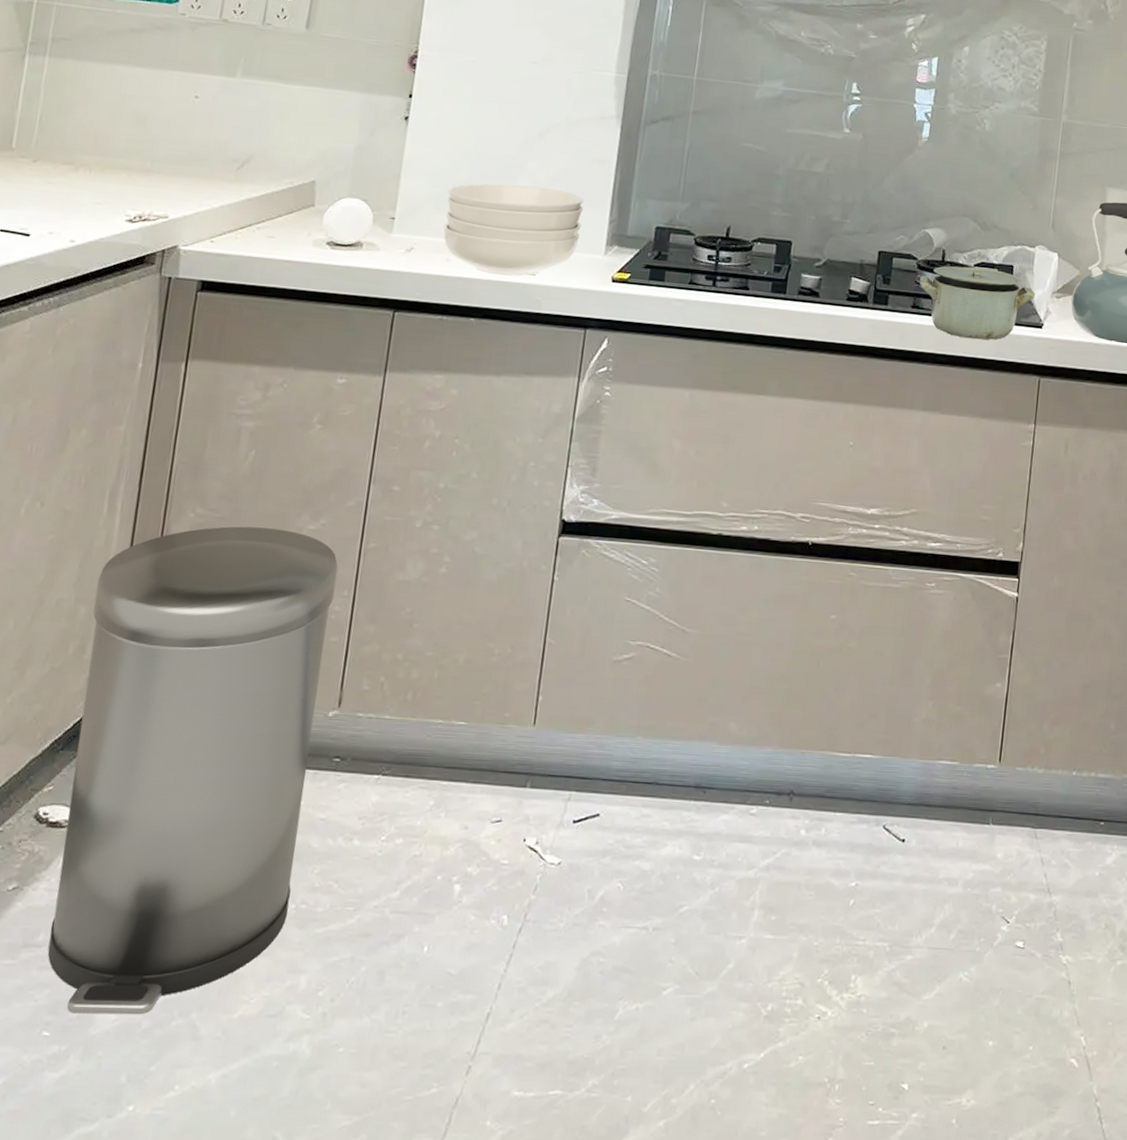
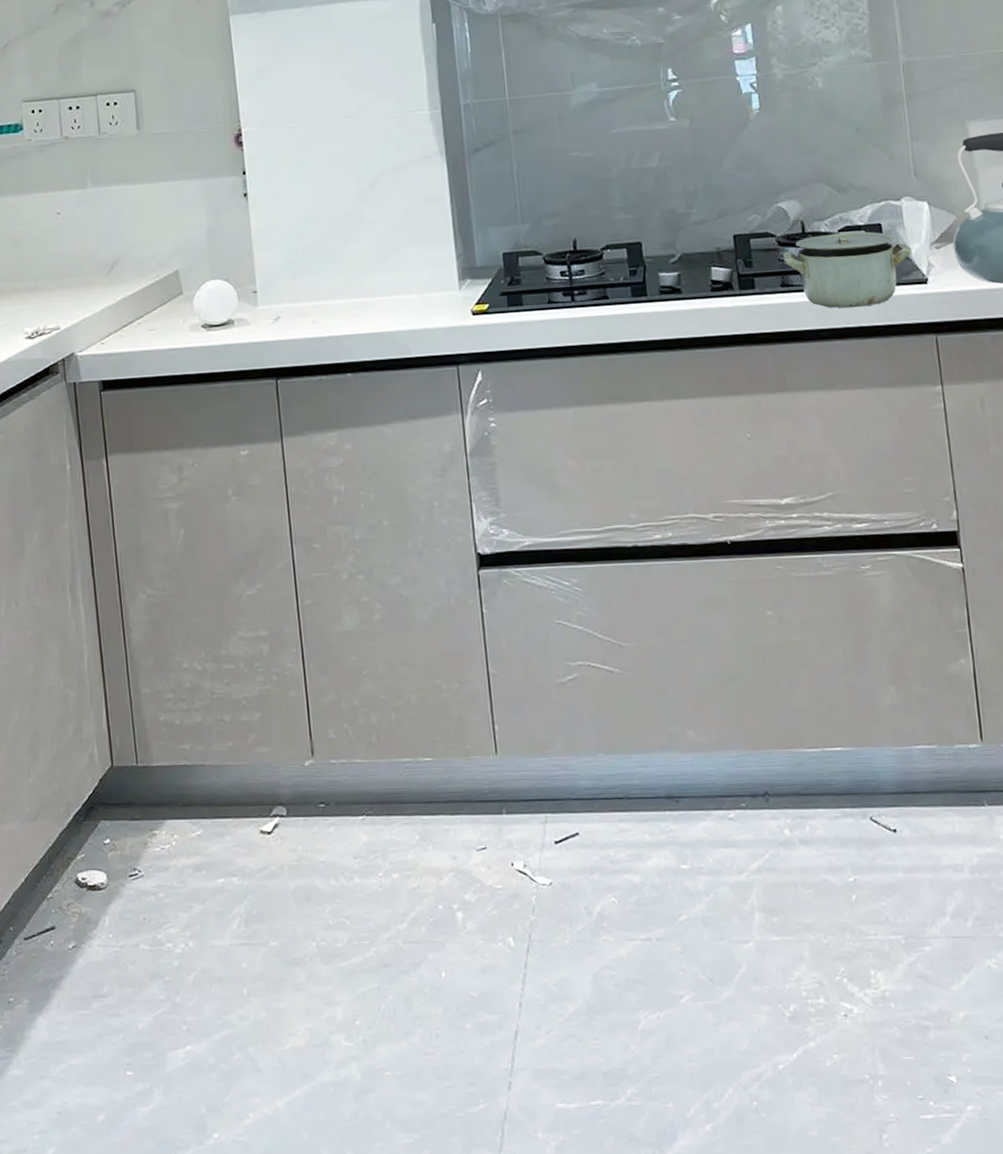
pedal bin: present [47,526,338,1015] -> none [78,598,311,1054]
bowl: present [443,183,585,277] -> none [298,235,432,329]

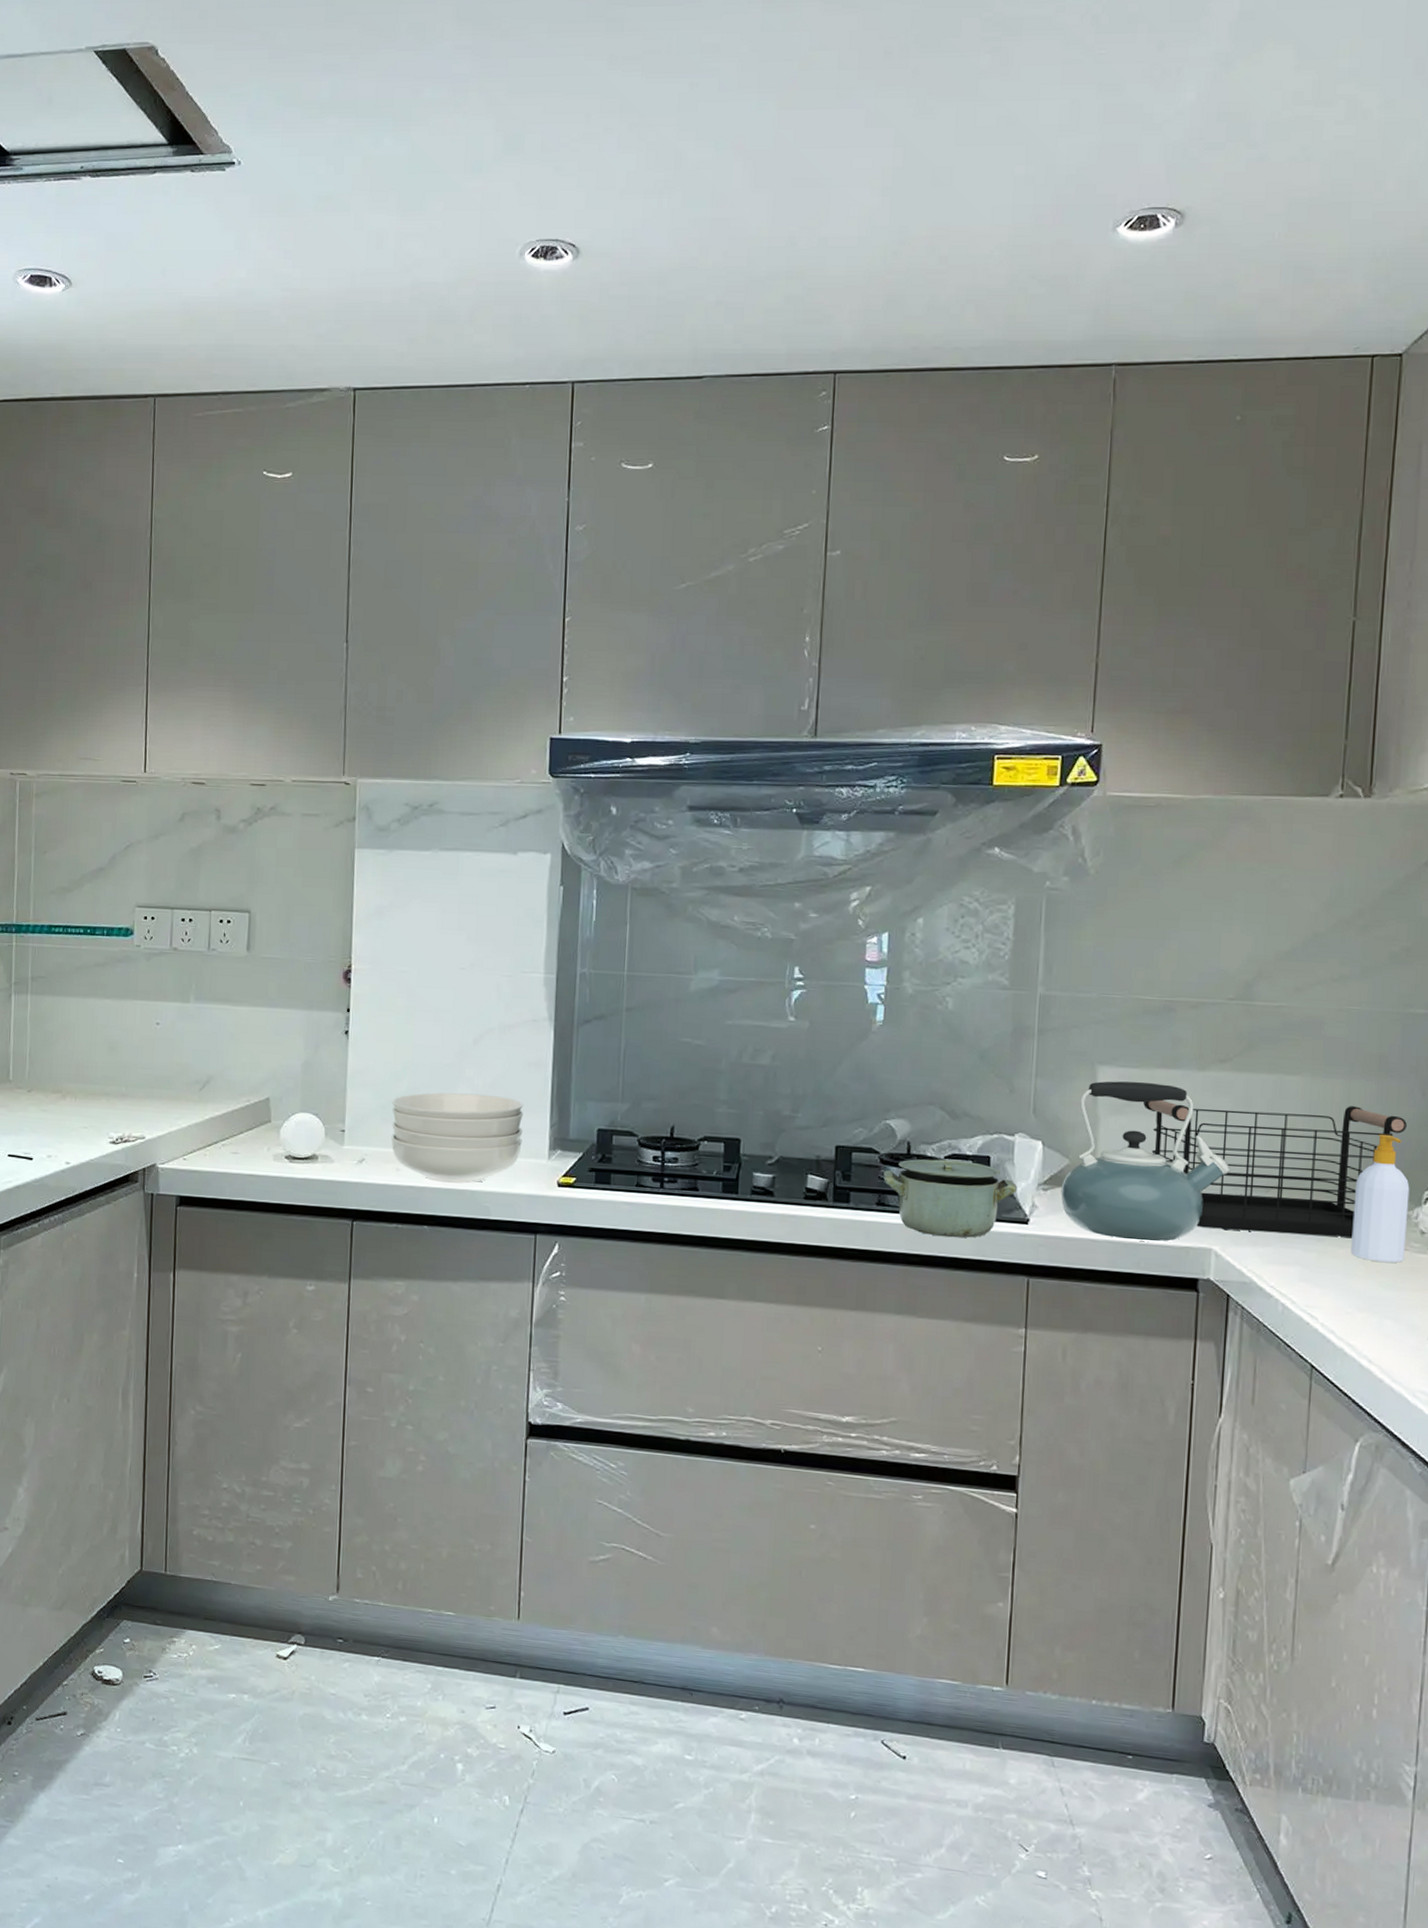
bowl: none [298,235,432,329] -> present [391,1092,524,1184]

